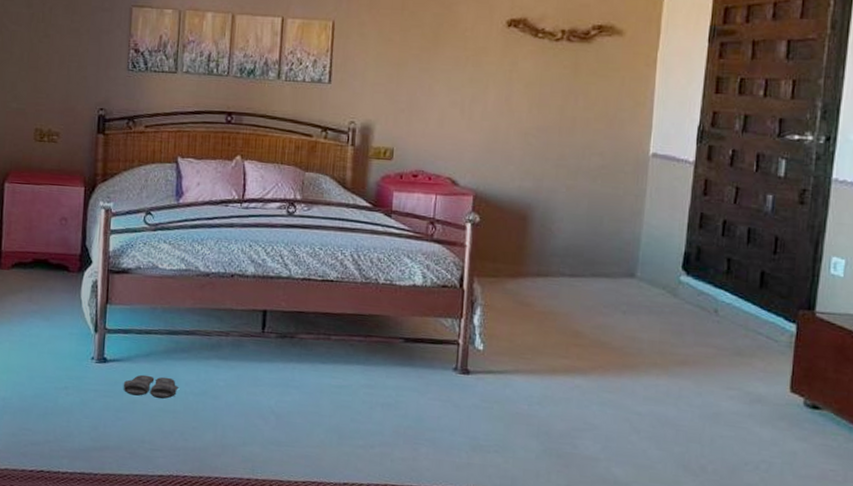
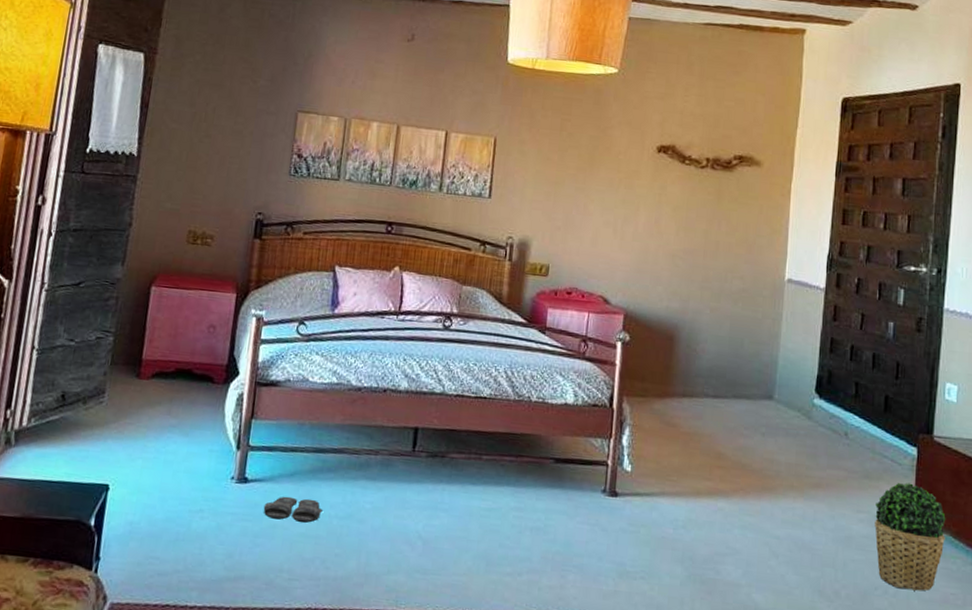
potted plant: none [746,359,827,467] -> present [875,483,946,591]

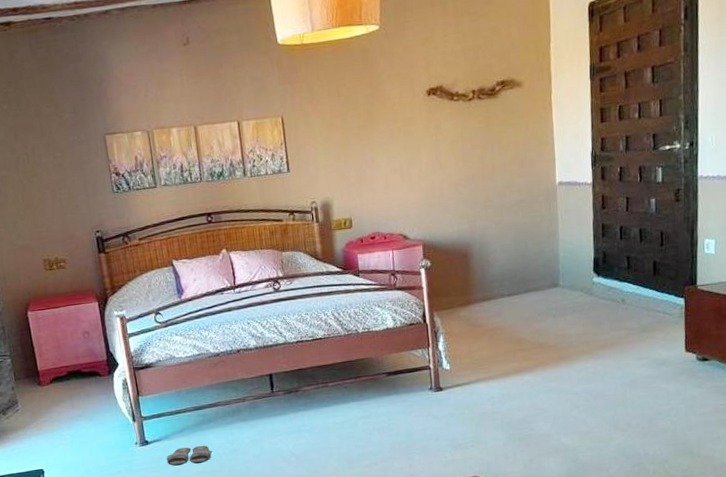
potted plant: present [875,483,946,591] -> none [653,327,713,410]

